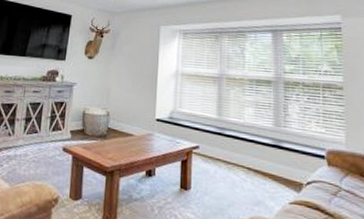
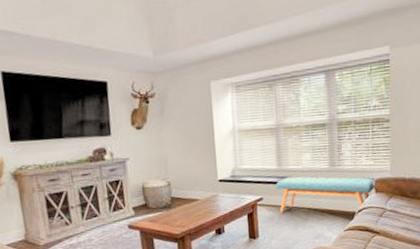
bench: none [213,129,329,177] -> present [275,176,377,213]

